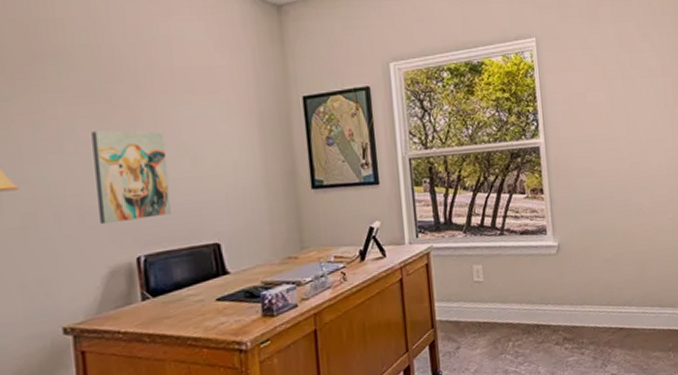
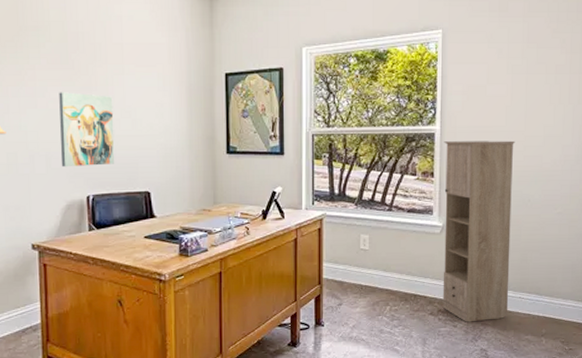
storage cabinet: none [550,148,634,348] -> present [442,140,516,322]

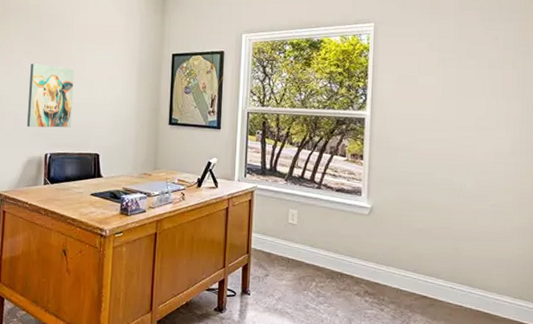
storage cabinet: present [442,140,516,322] -> none [369,126,447,308]

